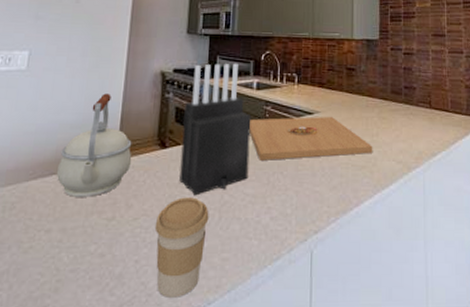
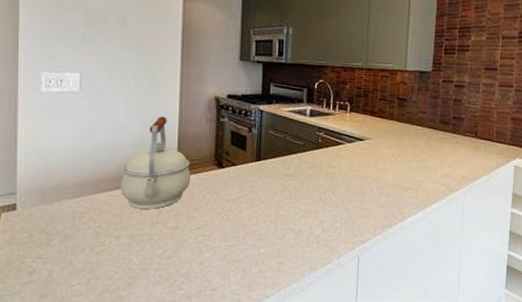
coffee cup: present [154,197,209,298] -> none [216,211,266,292]
knife block: present [179,63,251,196] -> none [237,90,305,210]
platter: present [249,117,373,160] -> none [303,143,419,181]

